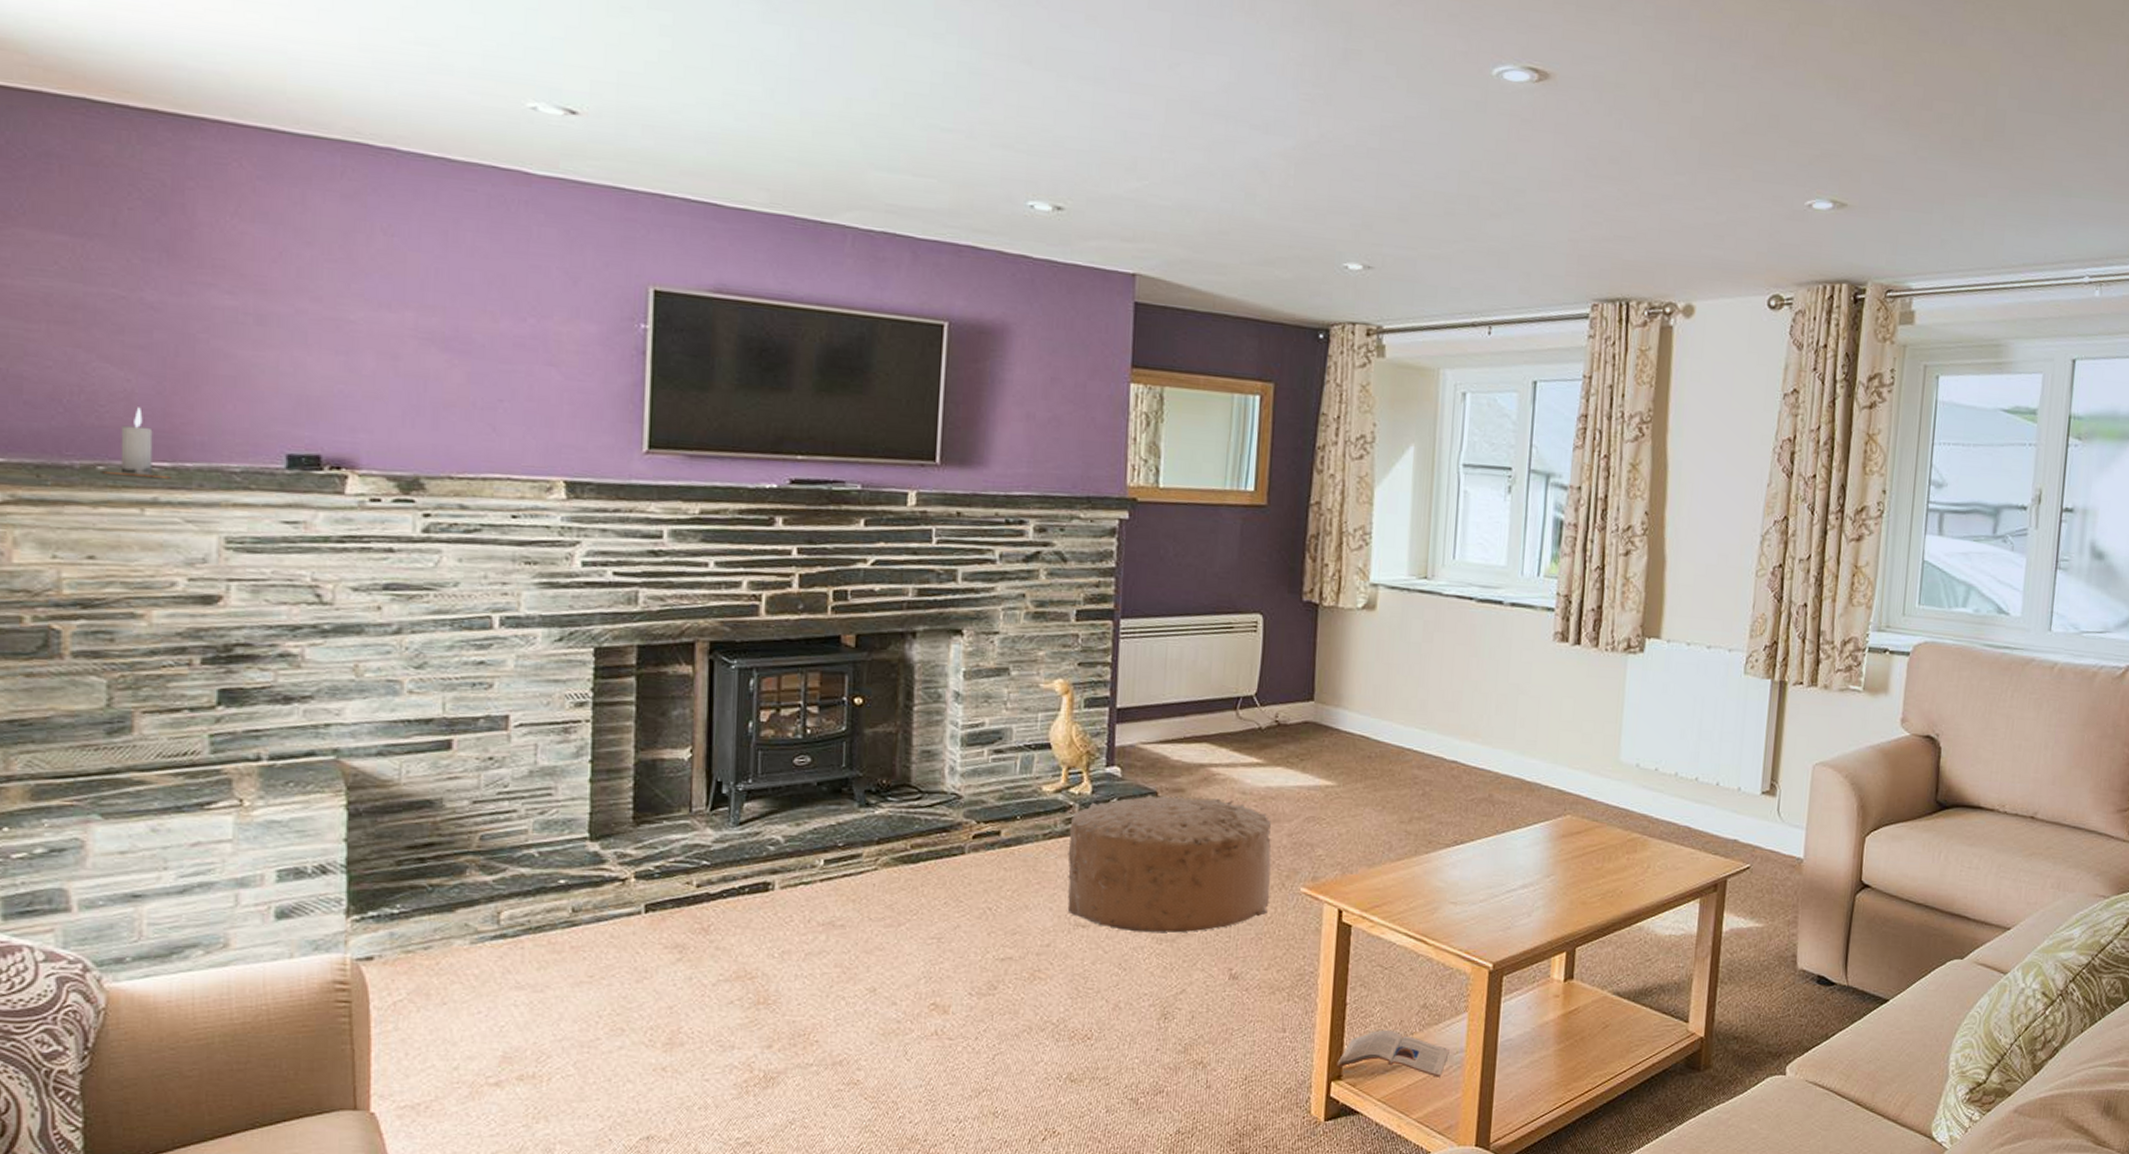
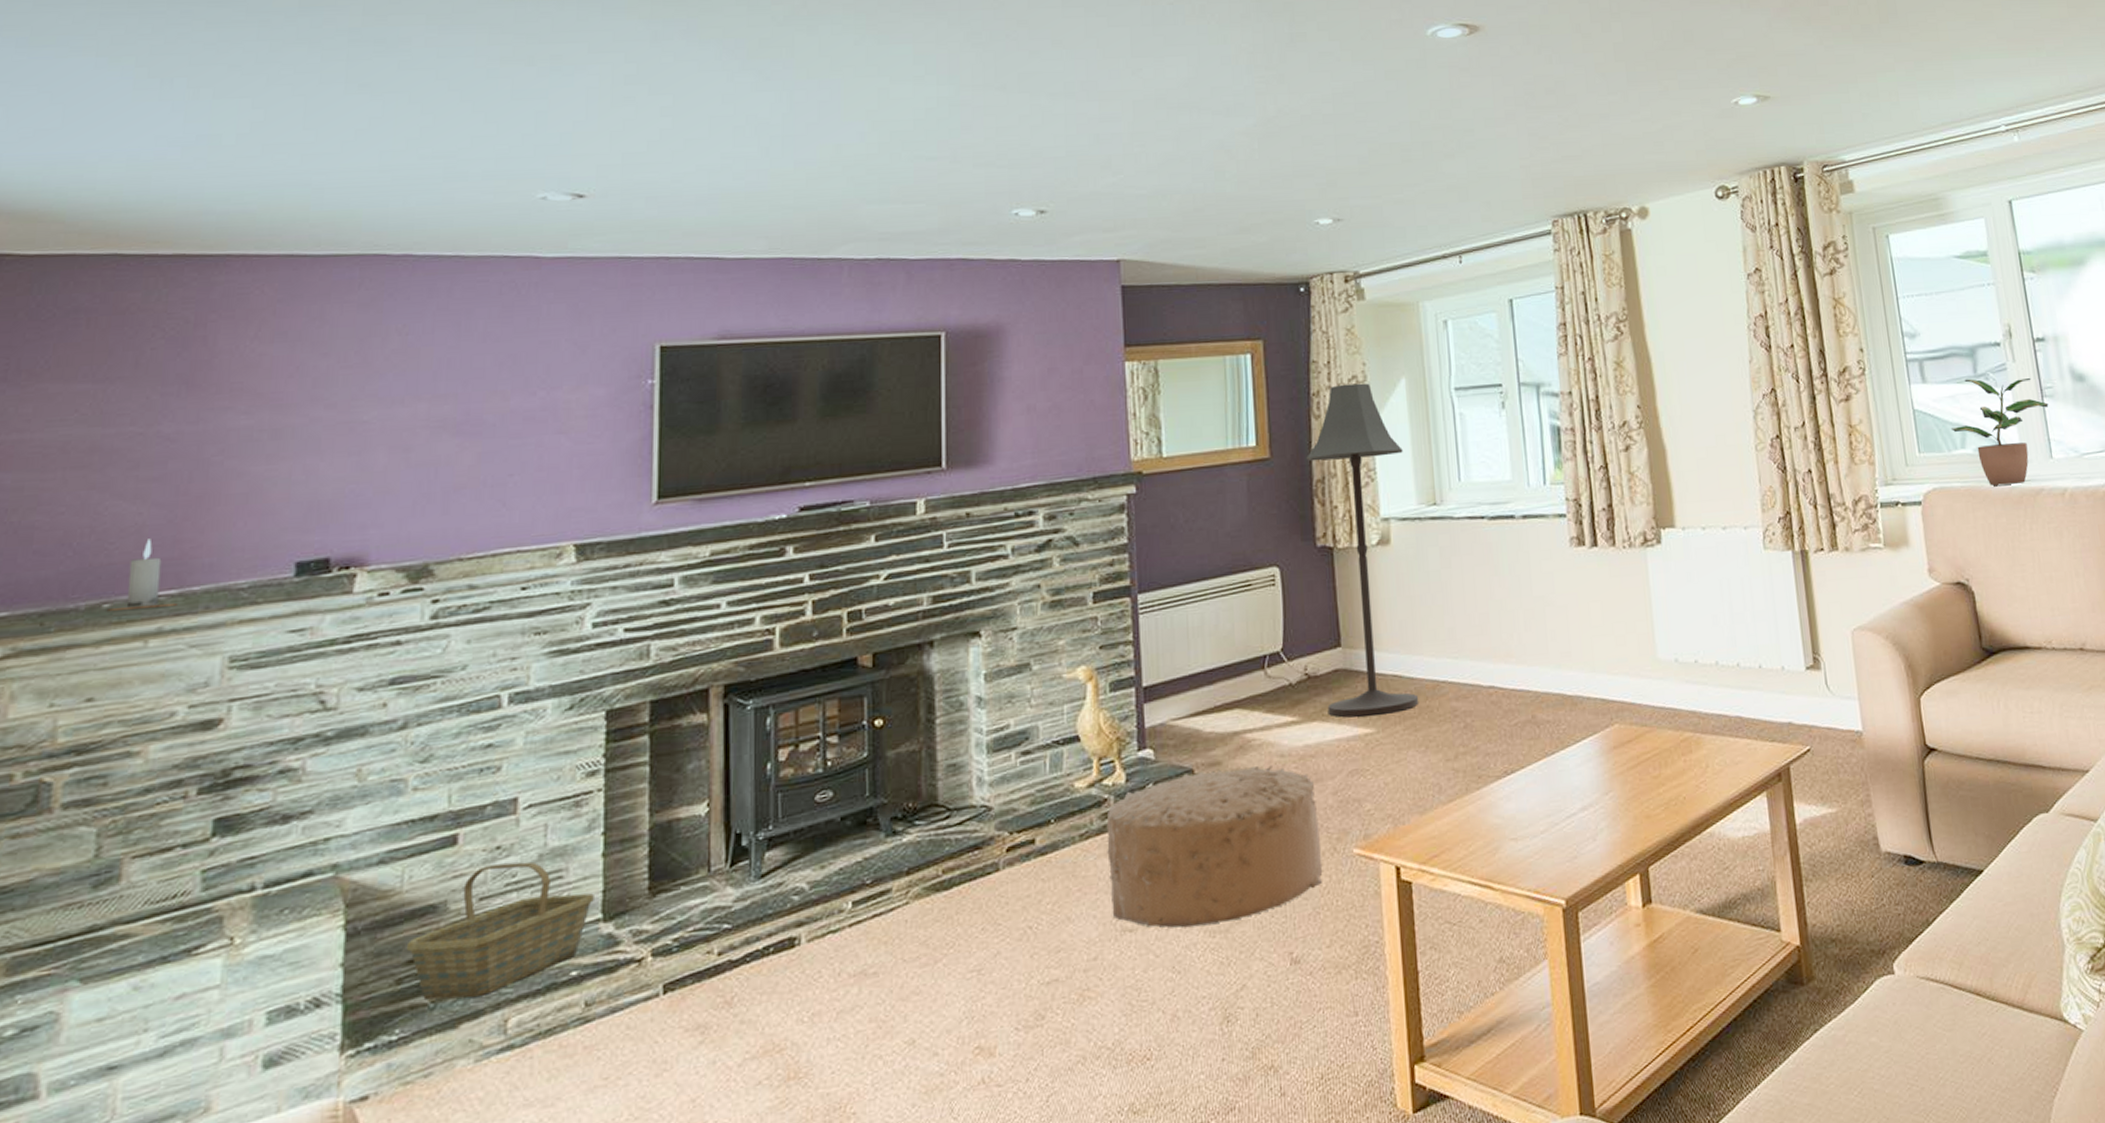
basket: none [405,772,581,889] -> present [406,861,594,1000]
floor lamp: none [1293,442,1402,771] -> present [1306,383,1419,718]
magazine: present [1337,1029,1450,1078] -> none [1417,993,1535,1048]
potted plant: none [1956,538,2061,651] -> present [1950,378,2049,486]

